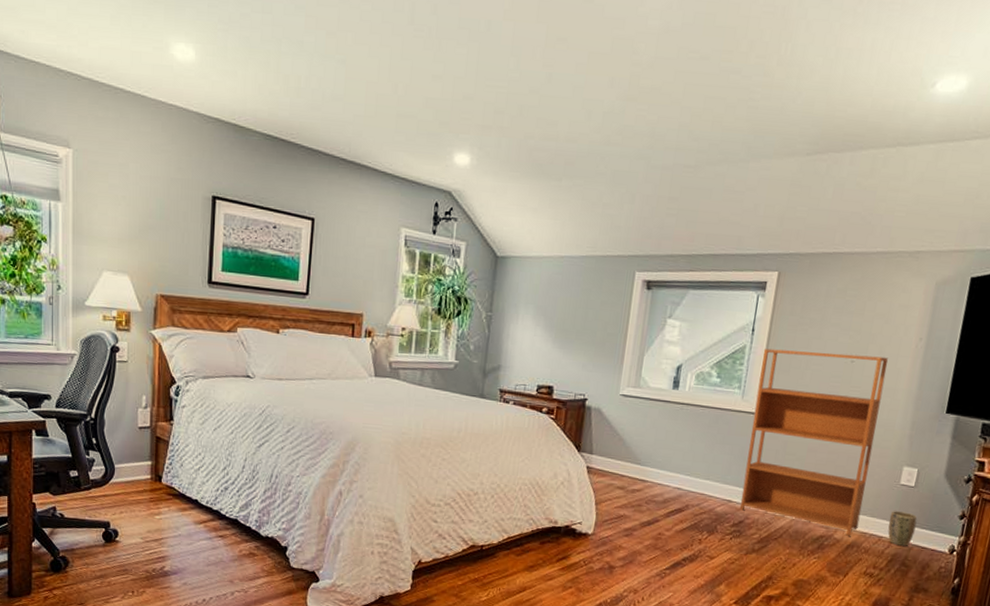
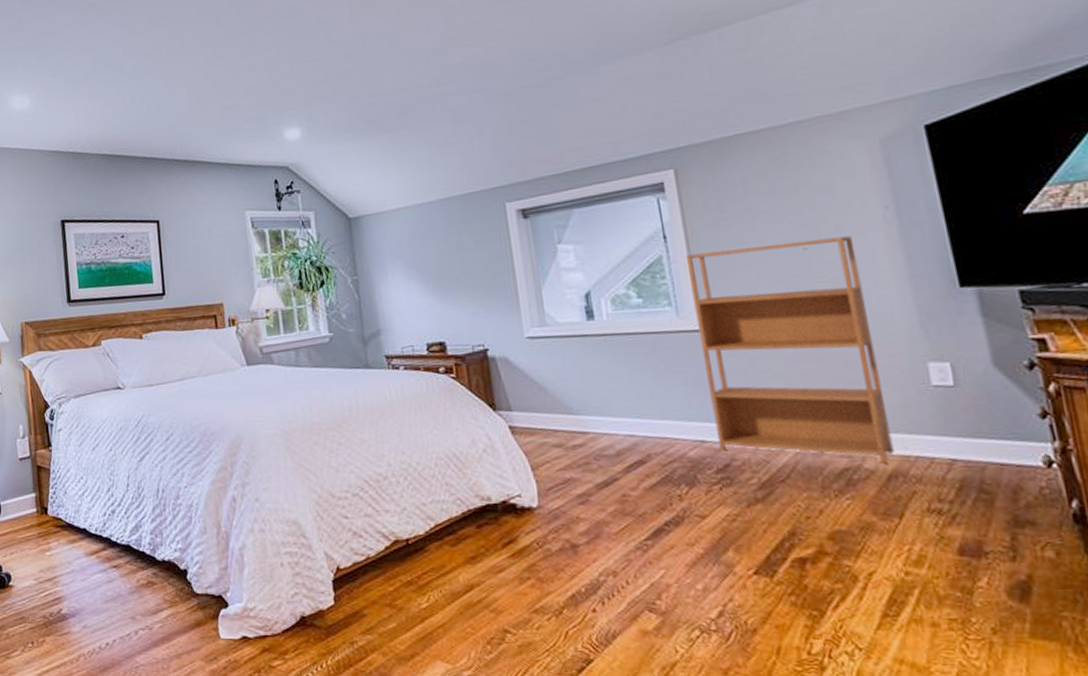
plant pot: present [887,511,918,546] -> none [933,420,982,466]

